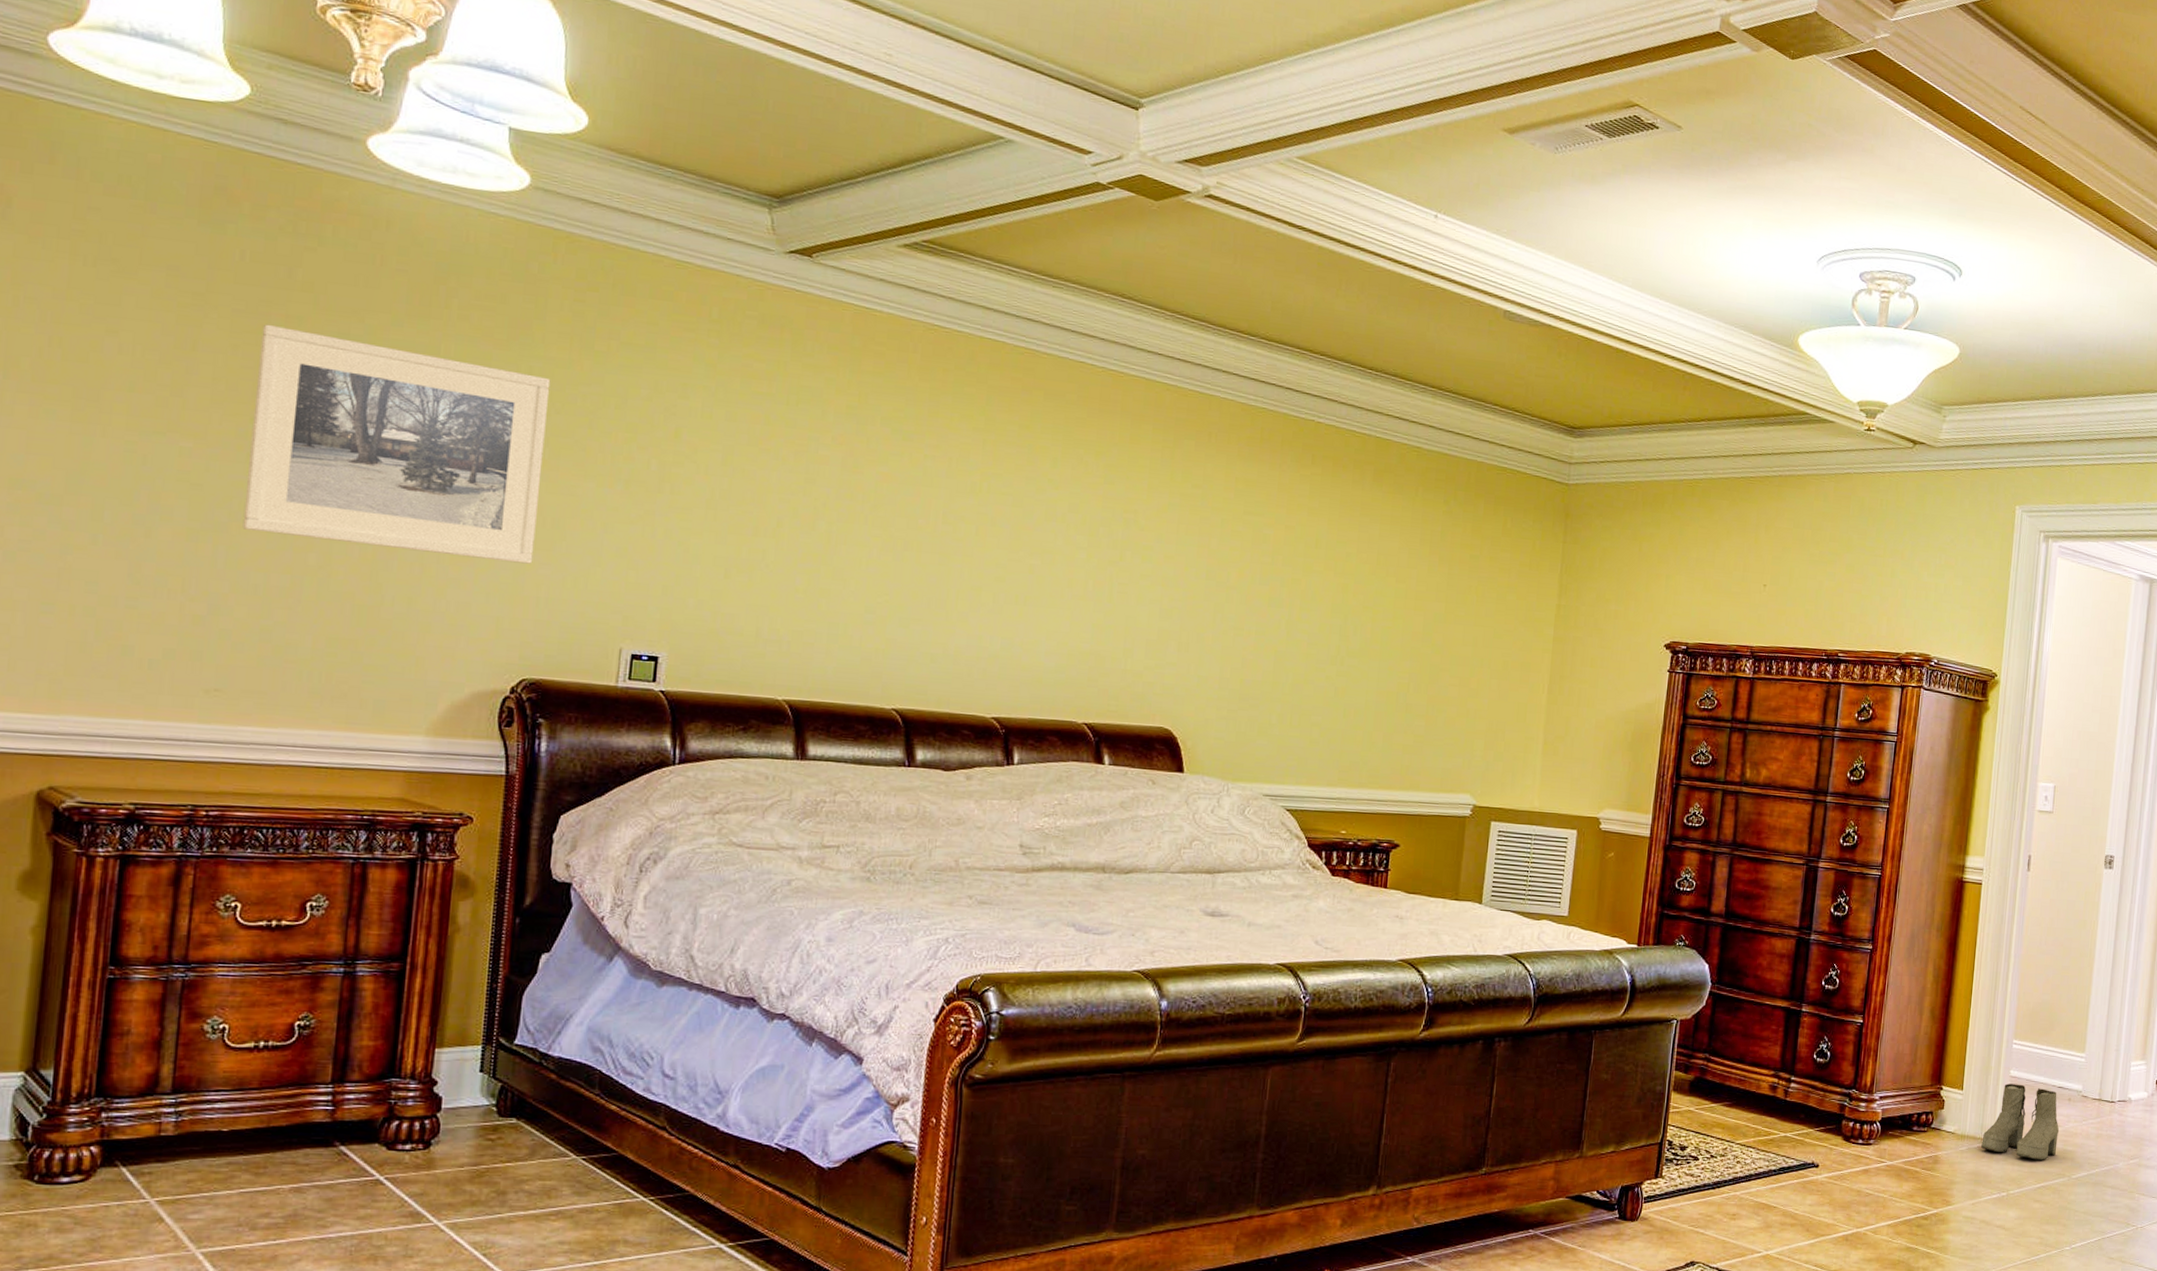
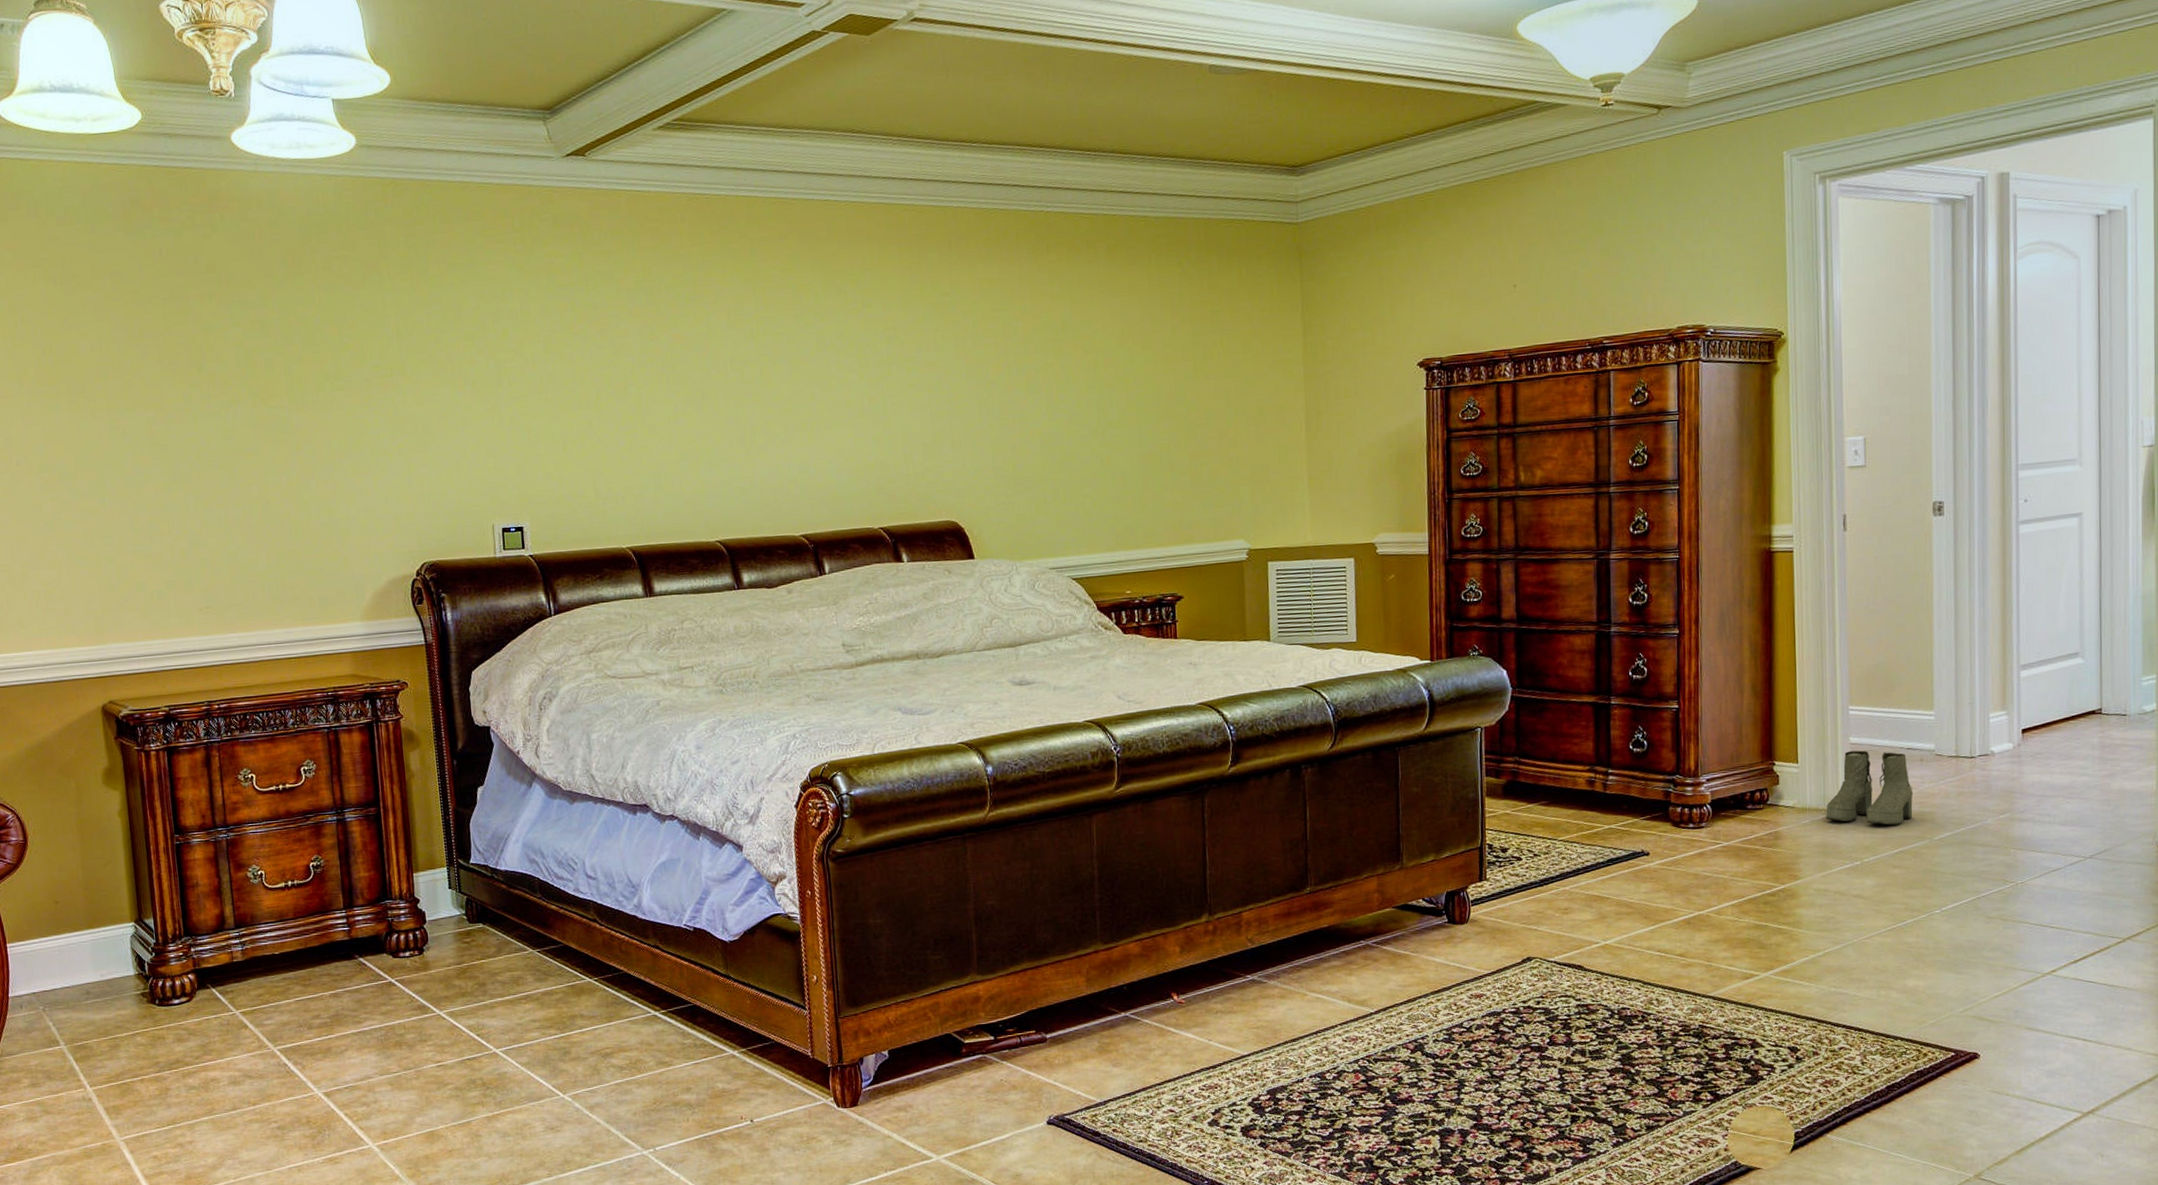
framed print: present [242,324,551,564] -> none [185,305,414,475]

